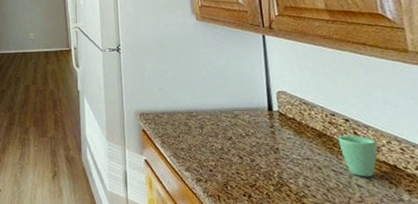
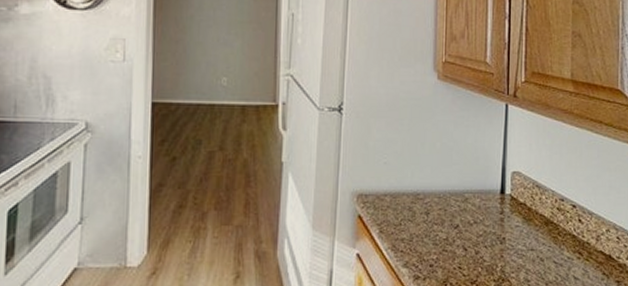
cup: present [338,135,378,177] -> none [563,222,598,269]

